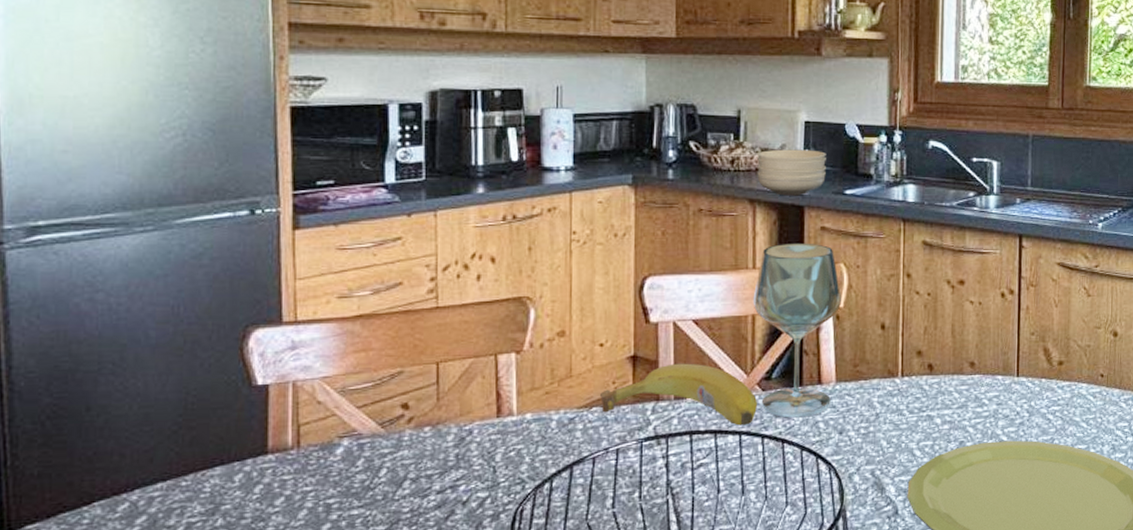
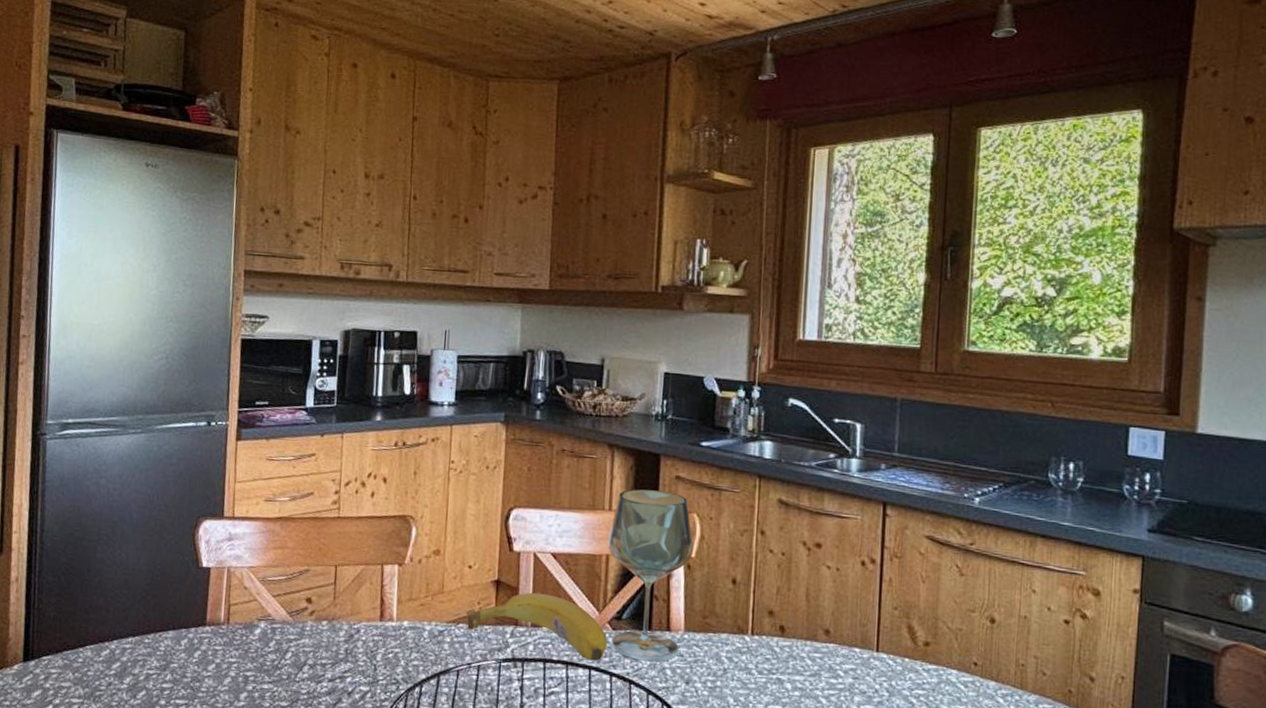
bowl: present [757,149,827,196] -> none [617,398,684,444]

